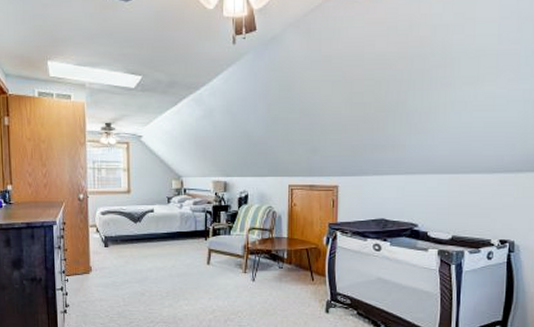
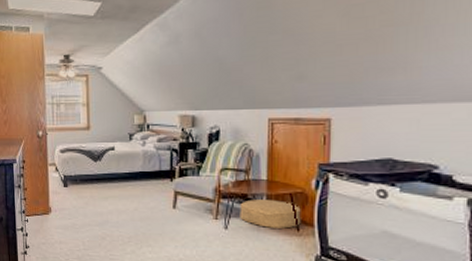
footstool: none [265,255,315,279] -> present [240,199,301,229]

